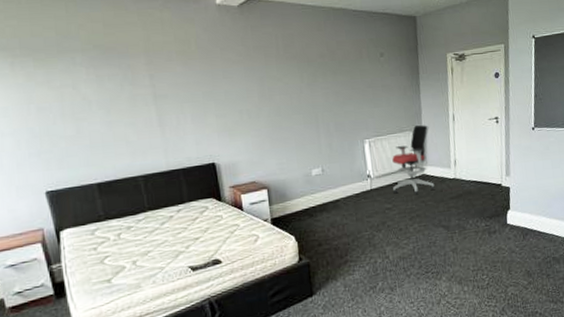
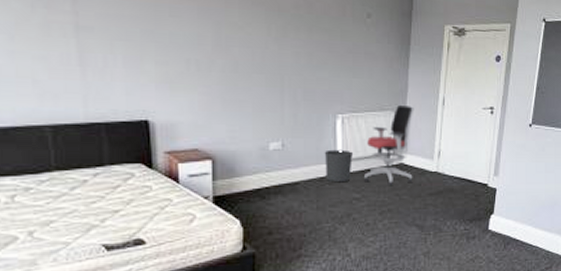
waste bin: none [357,168,382,197] -> present [324,149,353,183]

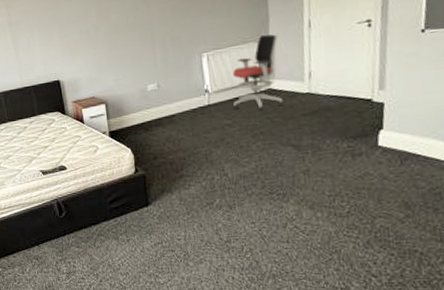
waste bin: present [324,149,353,183] -> none [194,83,221,113]

